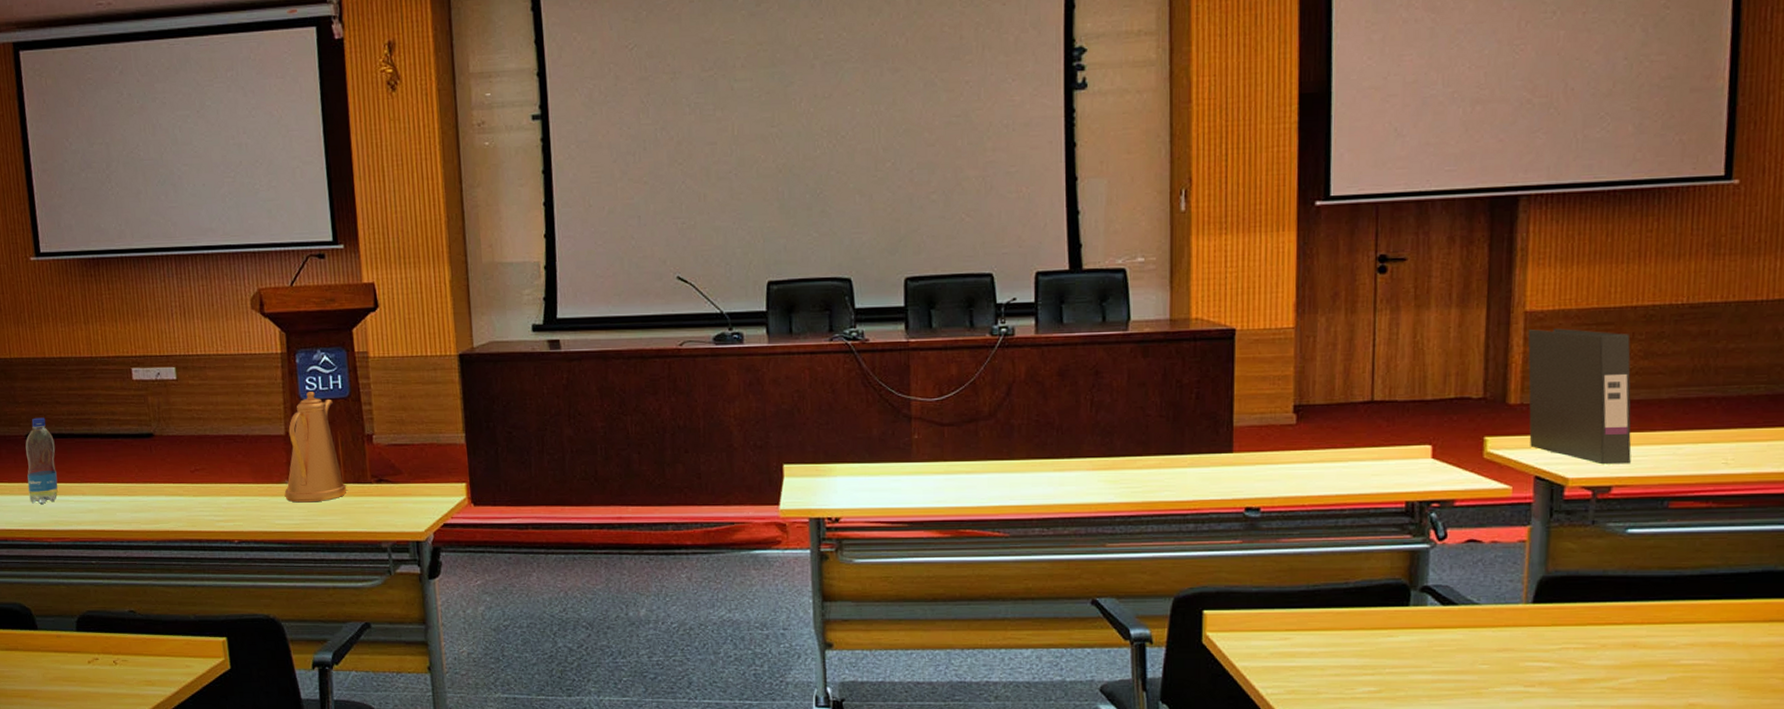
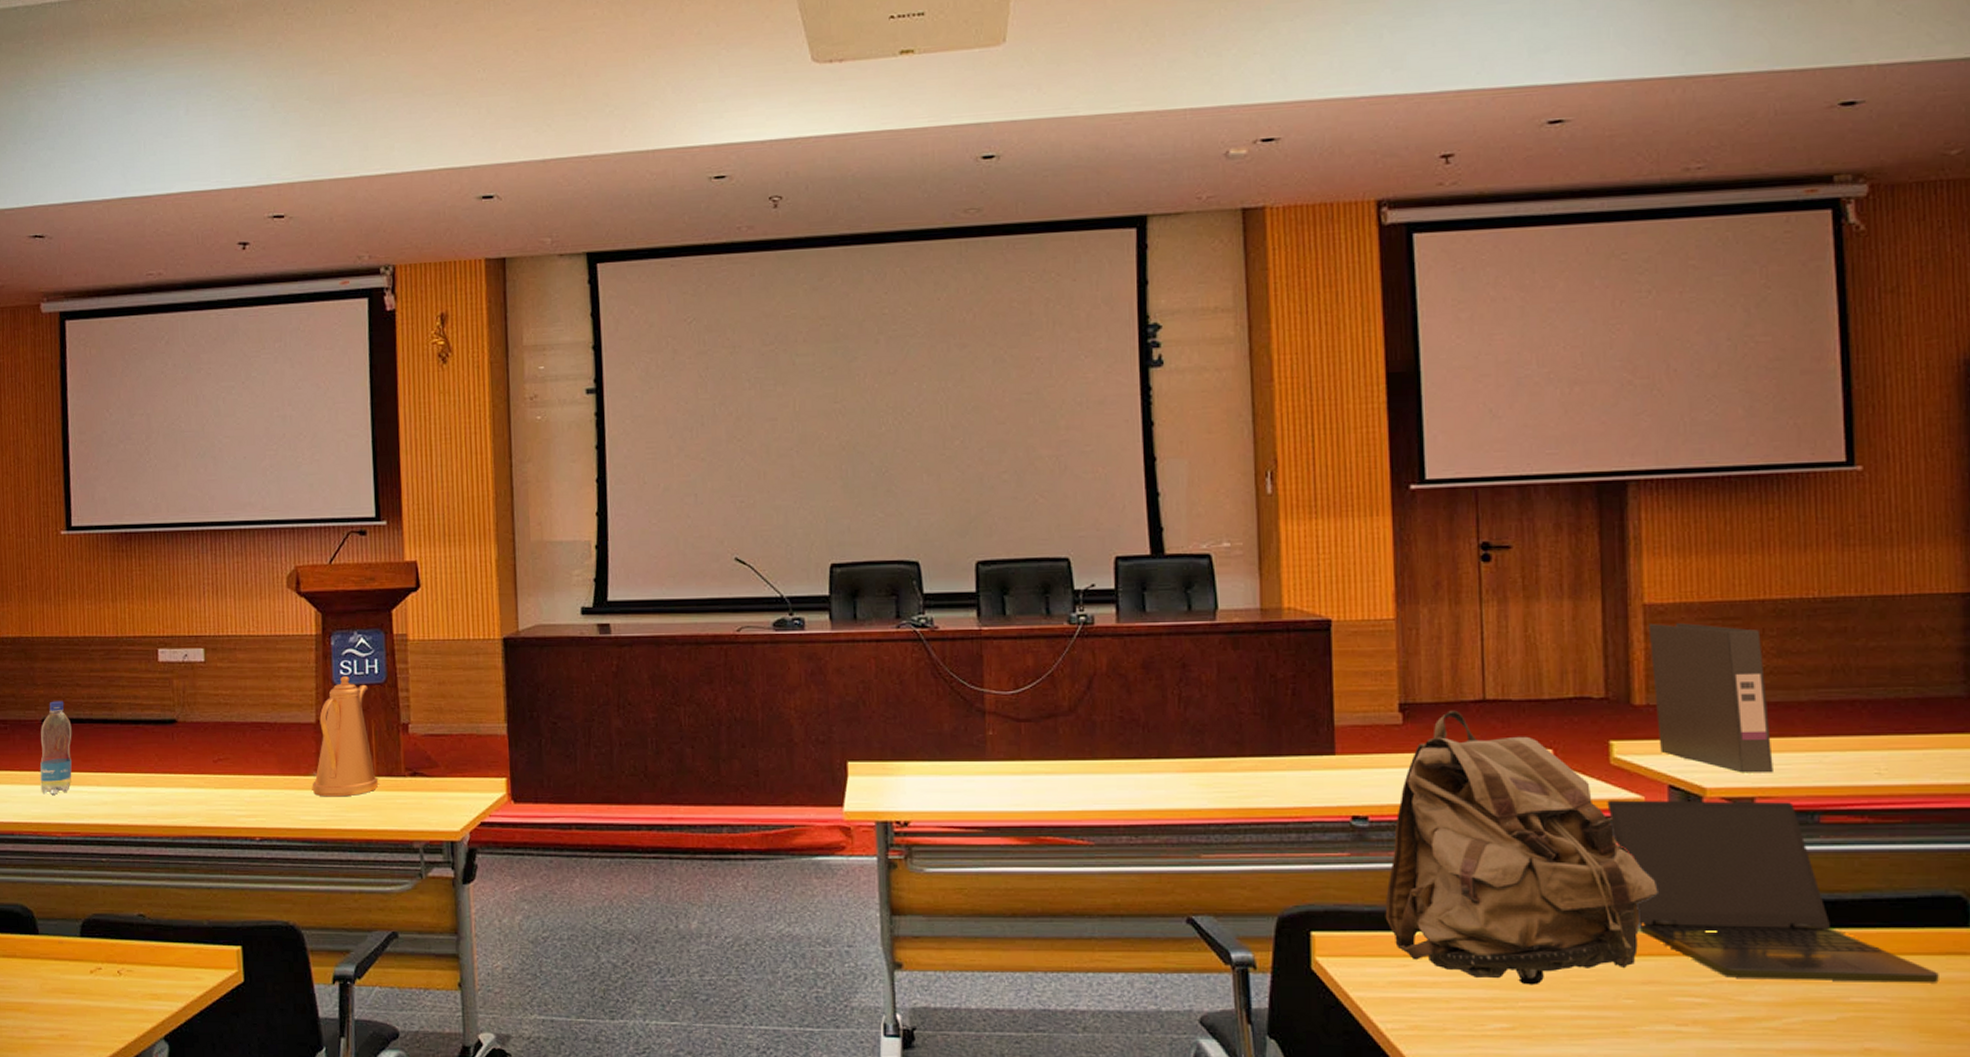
backpack: none [1271,411,1518,654] -> present [1385,710,1658,985]
laptop: none [1477,489,1761,647] -> present [1607,800,1939,983]

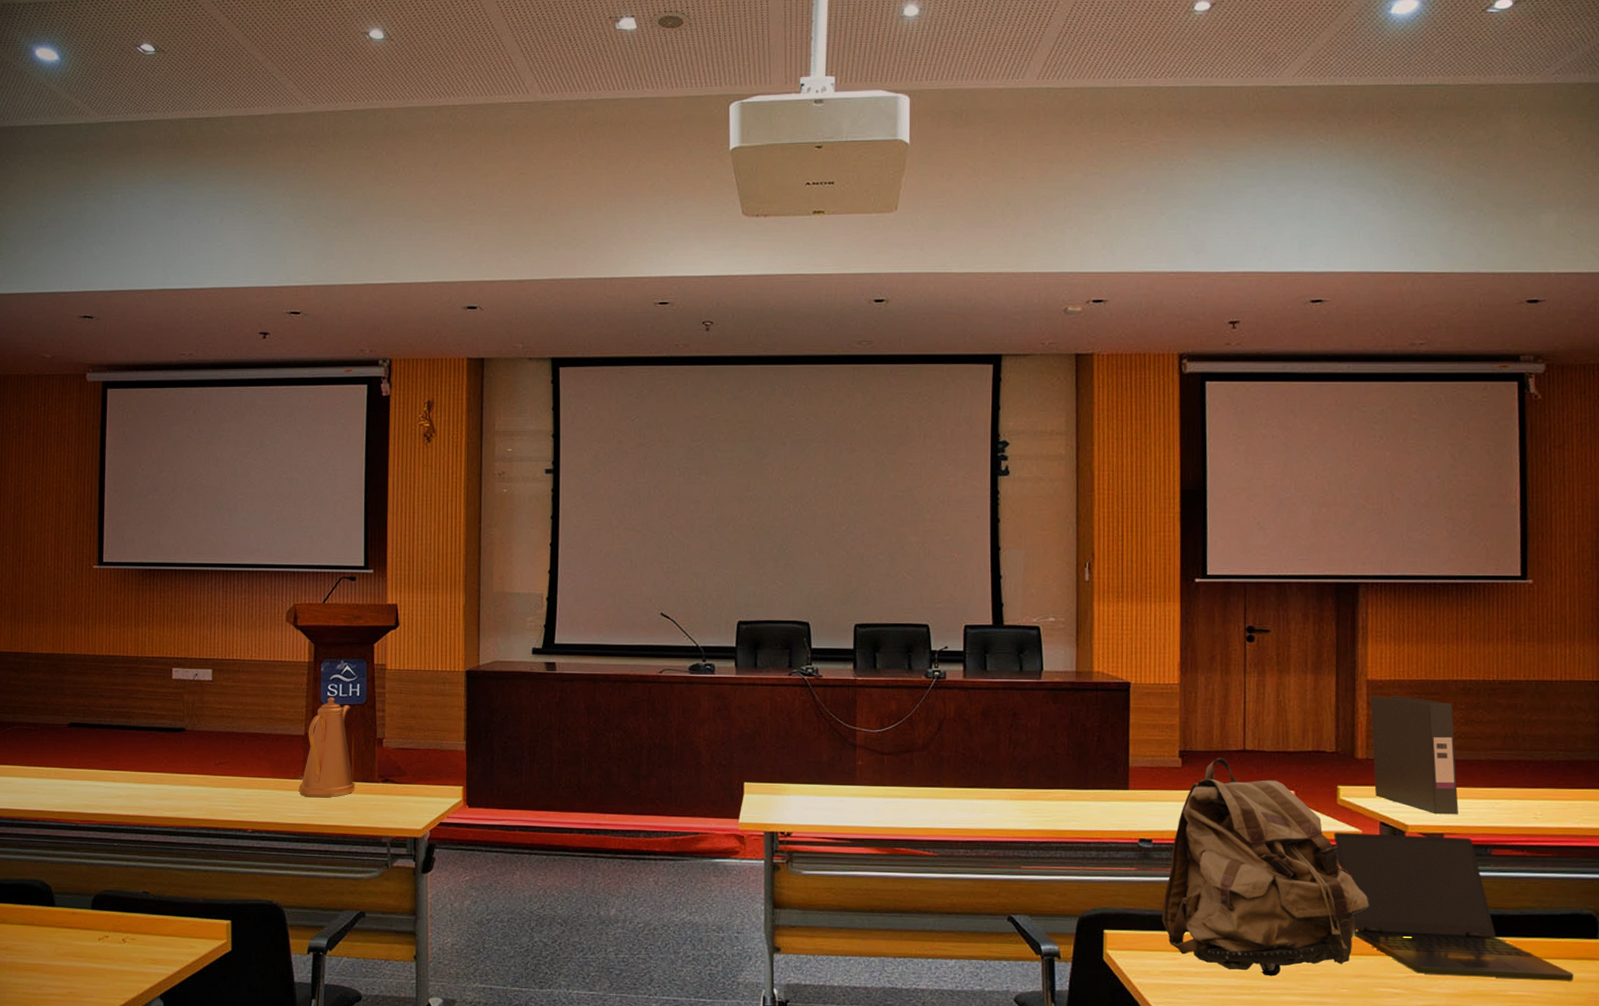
bottle: present [40,701,73,796] -> none [64,709,94,789]

